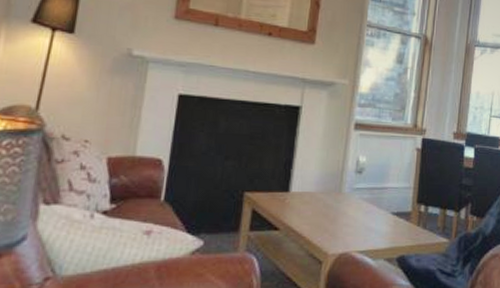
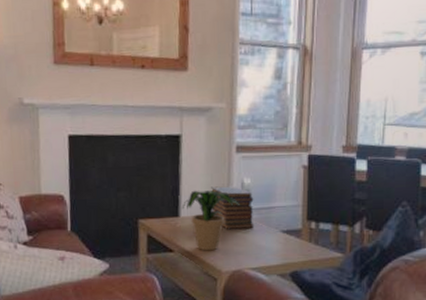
potted plant: none [293,164,355,231] -> present [181,190,242,251]
book stack: none [324,162,368,209] -> present [211,186,254,230]

